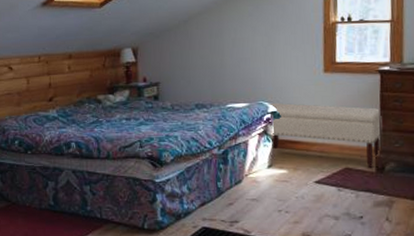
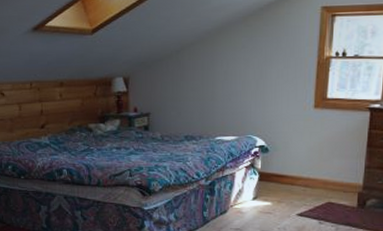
bench: present [268,102,383,169] -> none [256,136,368,204]

